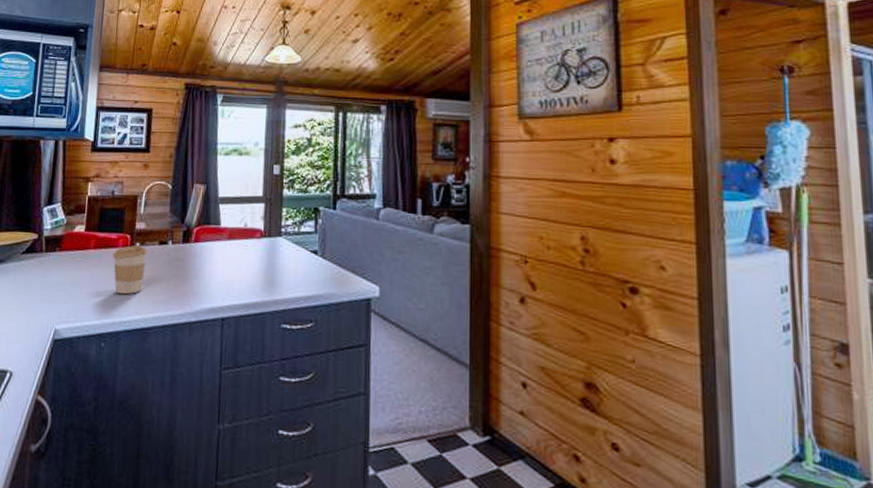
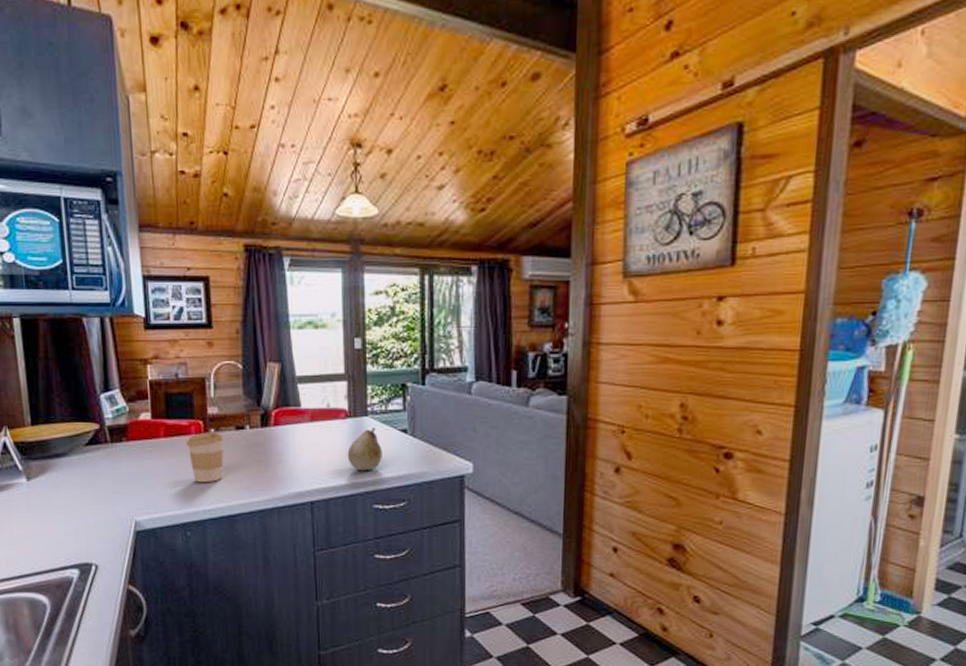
fruit: none [259,247,293,290] -> present [347,427,382,471]

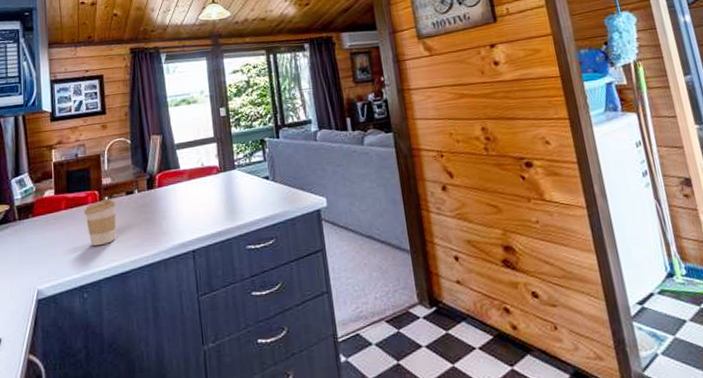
fruit: present [347,427,382,471] -> none [221,178,251,217]

